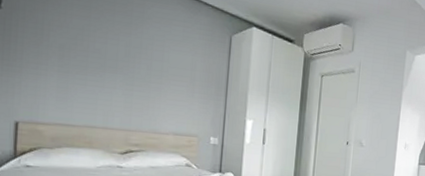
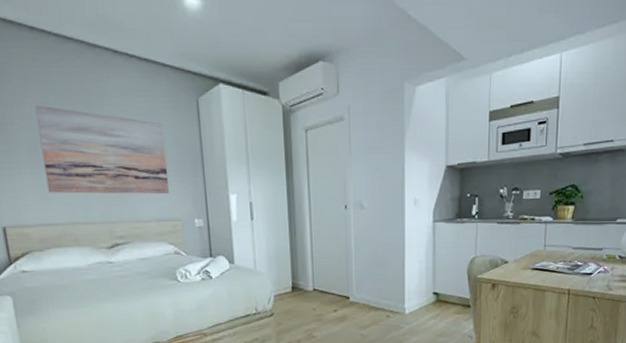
wall art: none [71,17,196,112] -> present [35,104,170,195]

